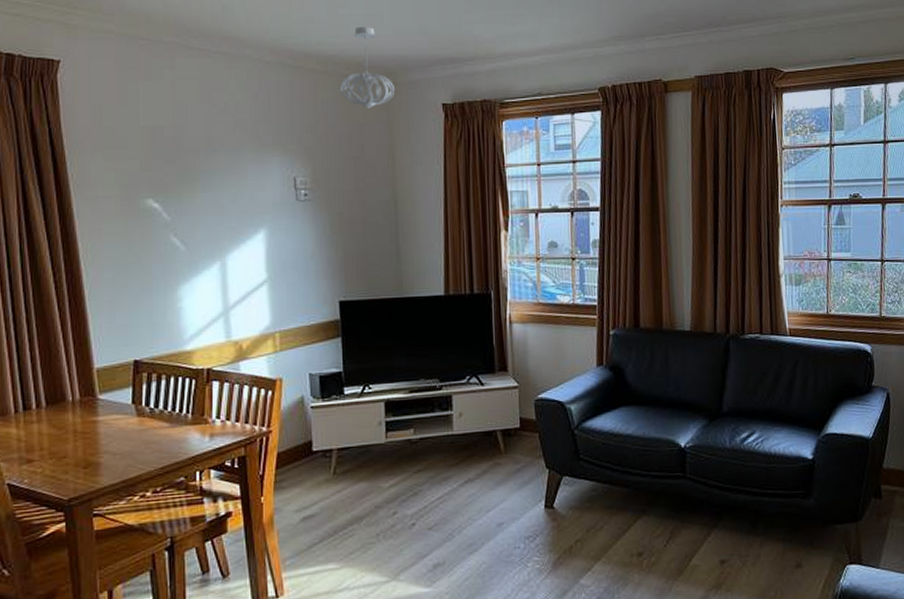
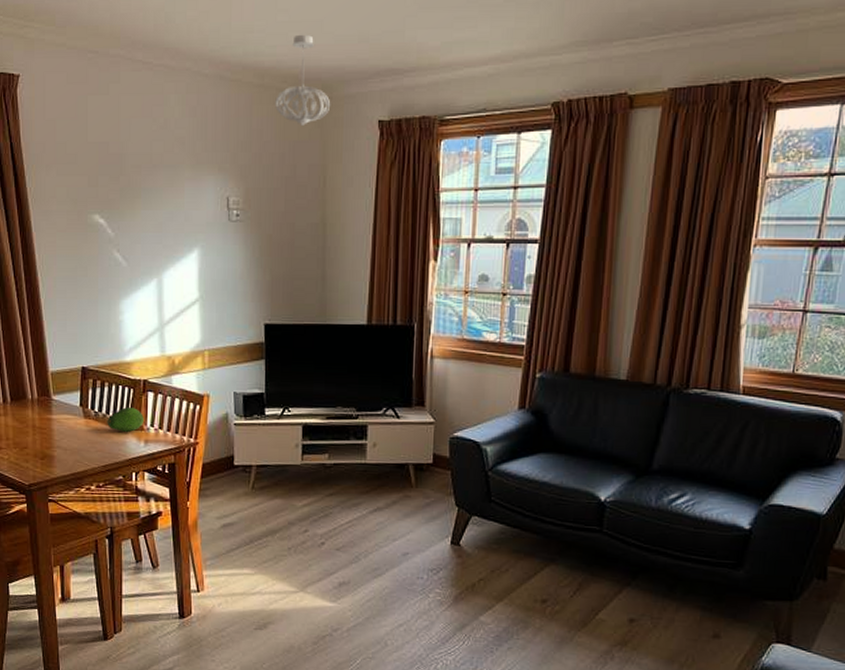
fruit: none [165,400,208,427] -> present [107,407,144,432]

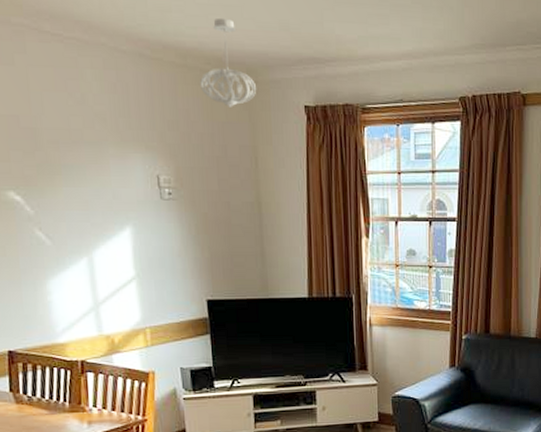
fruit: present [107,407,144,432] -> none [43,389,85,415]

